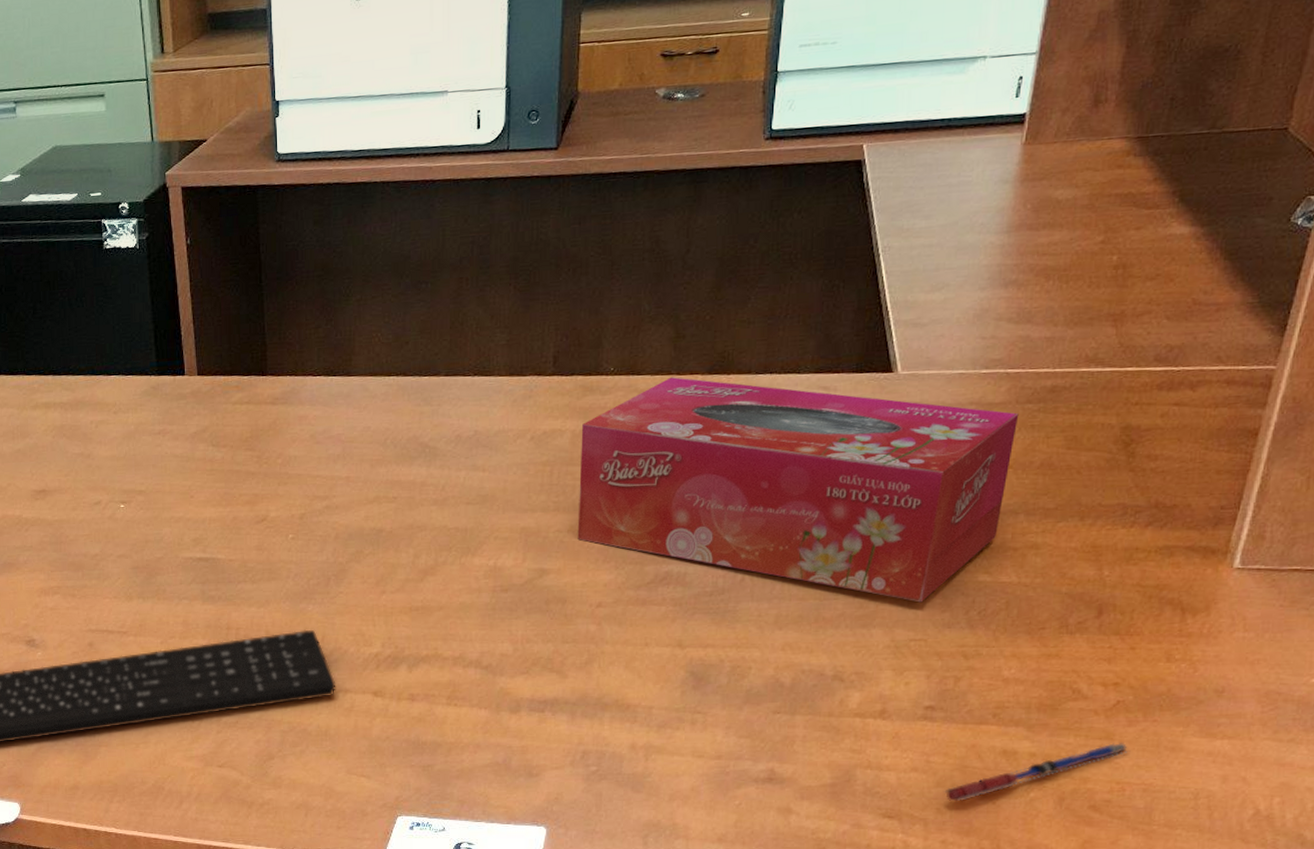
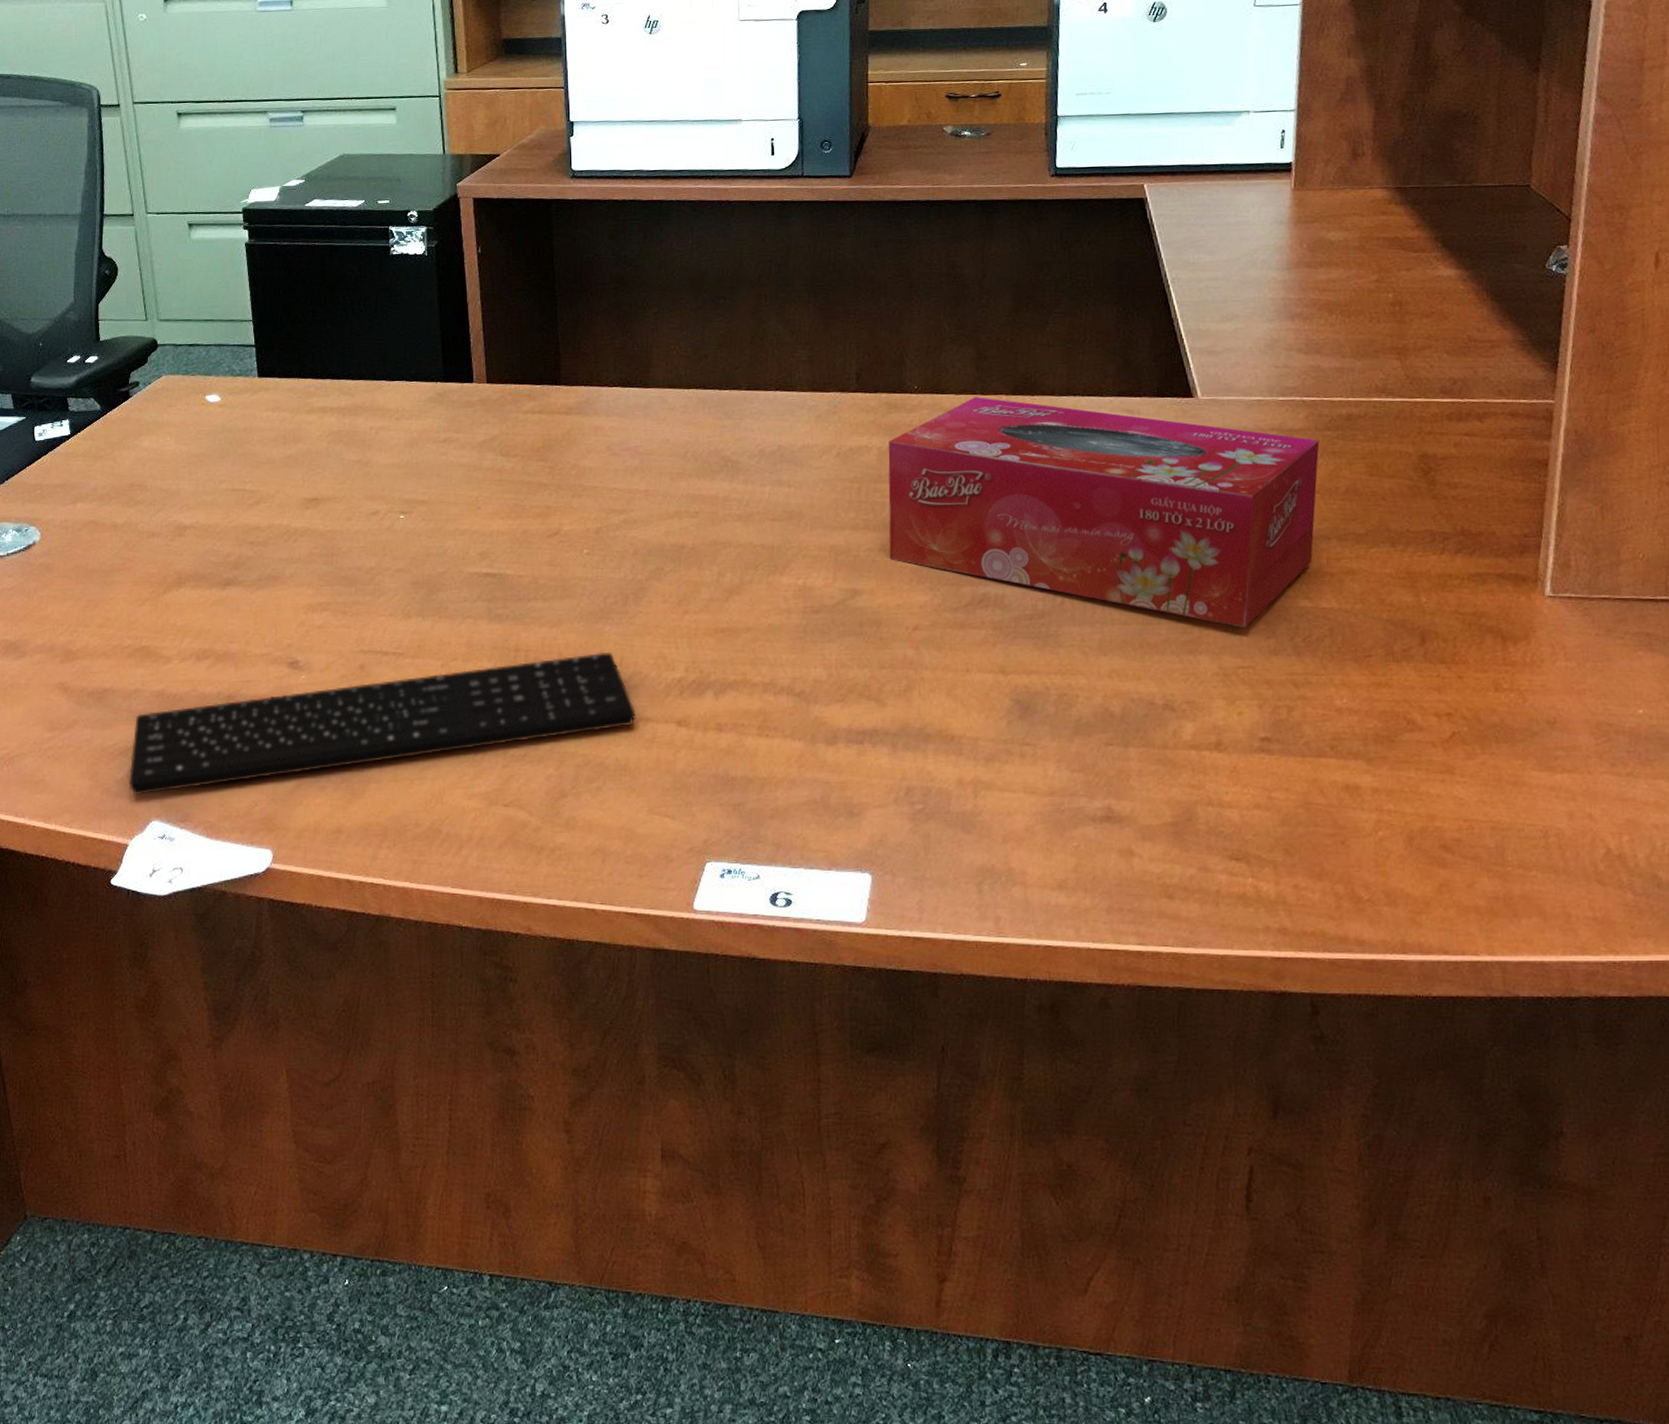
pen: present [943,743,1131,802] -> none [1289,777,1473,842]

